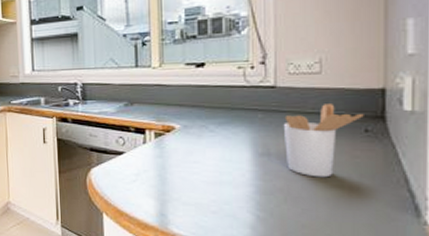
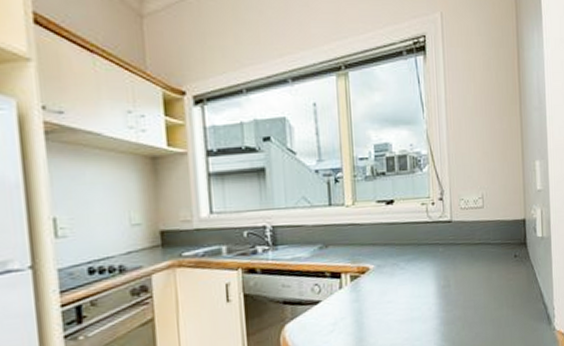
utensil holder: present [283,104,364,178] -> none [458,234,513,302]

